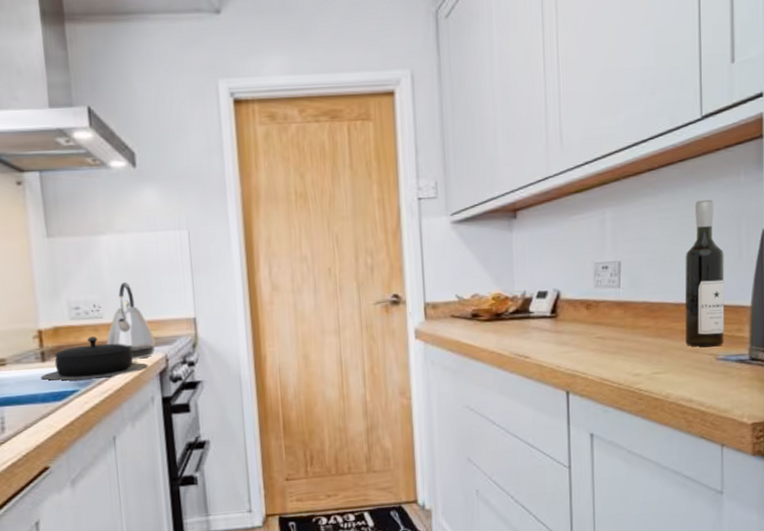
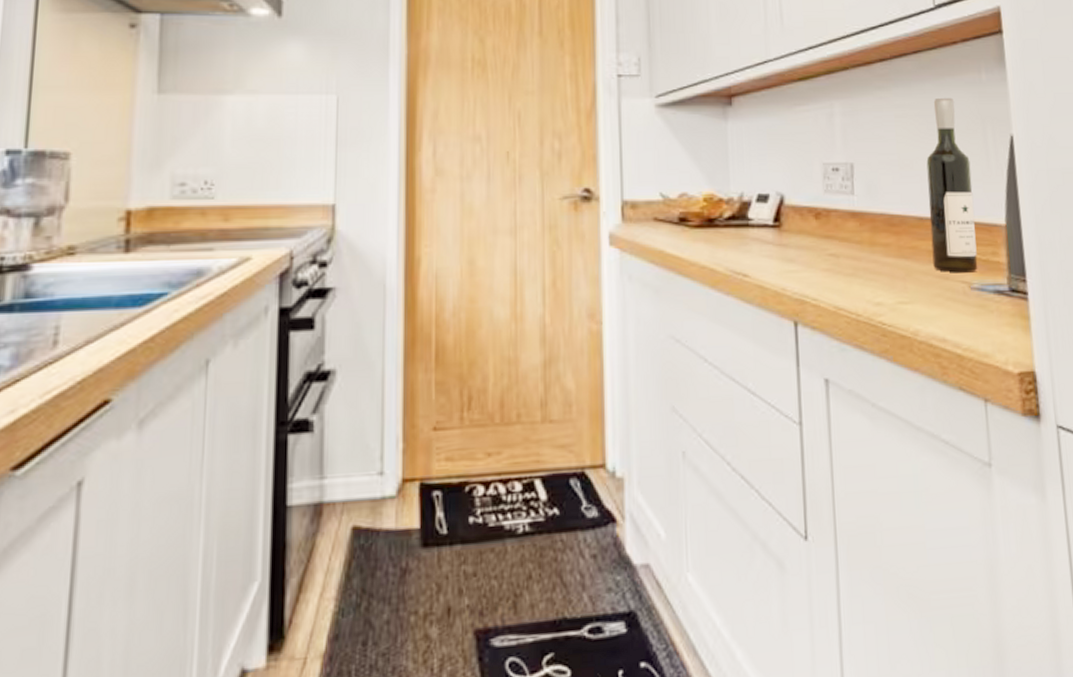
cooking pot: present [40,336,148,381] -> none [119,221,266,280]
kettle: present [106,281,156,359] -> none [214,153,281,255]

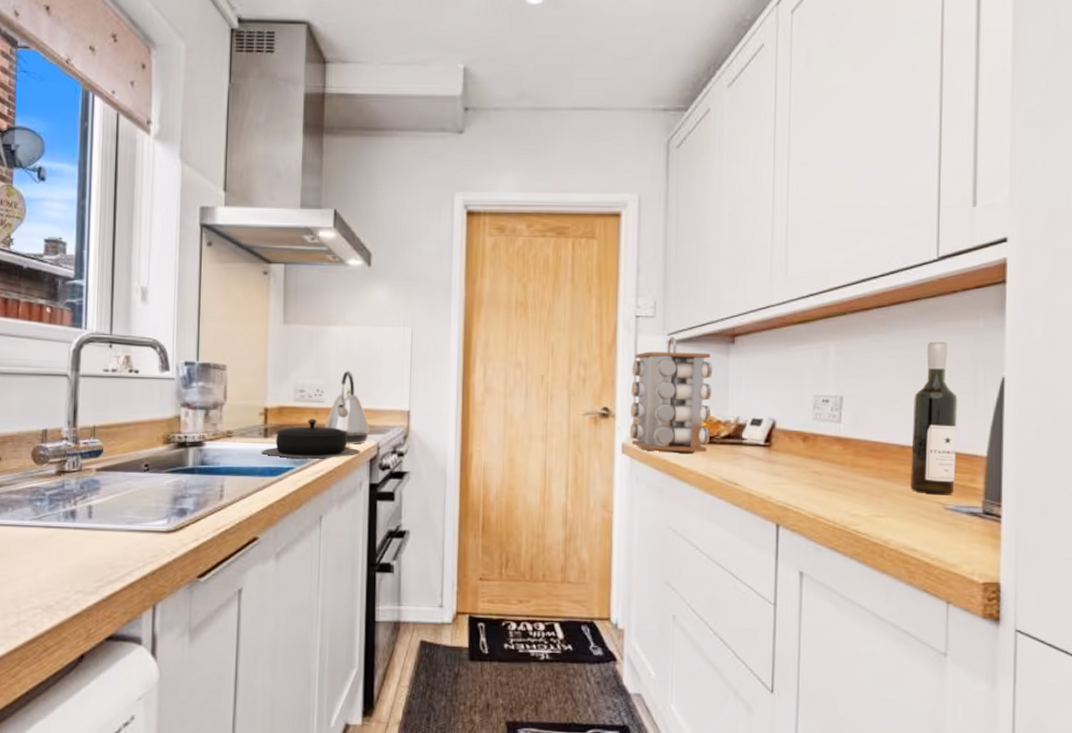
cooking pot: none [119,221,266,280] -> present [261,418,360,459]
kettle: none [214,153,281,255] -> present [324,370,370,445]
spice rack: none [616,98,712,242] -> present [629,336,713,454]

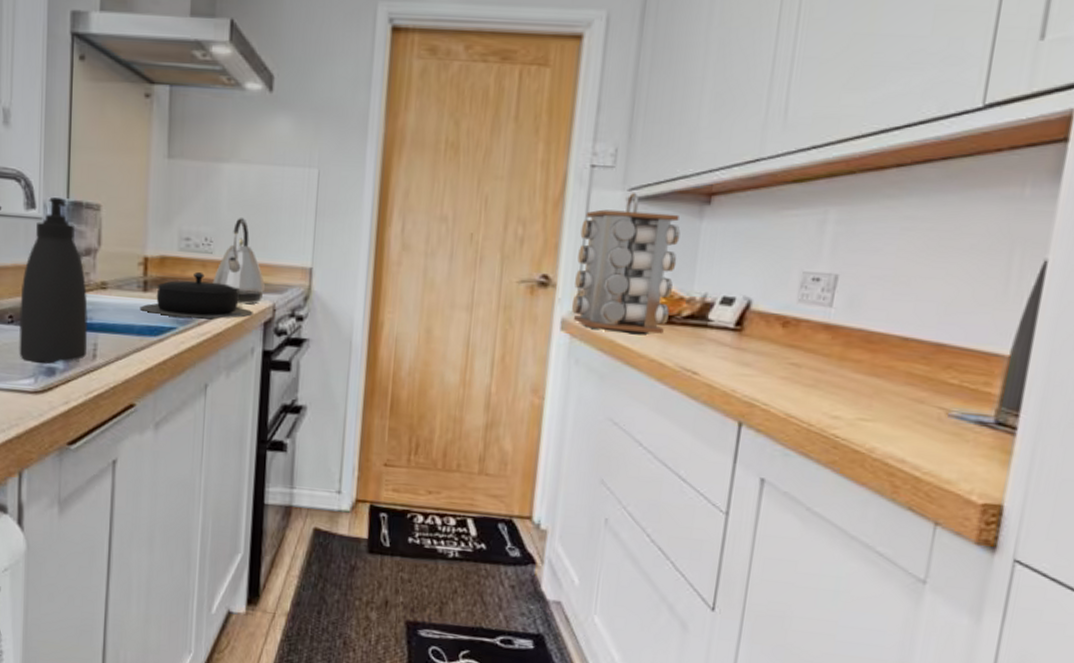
soap dispenser: none [153,361,215,505] -> present [18,197,88,363]
bottle: present [910,341,958,495] -> none [908,212,984,400]

